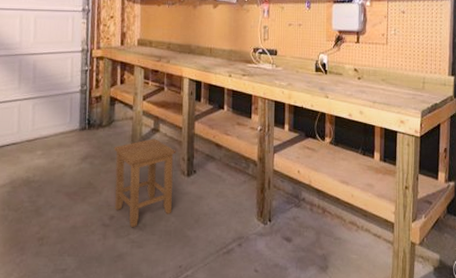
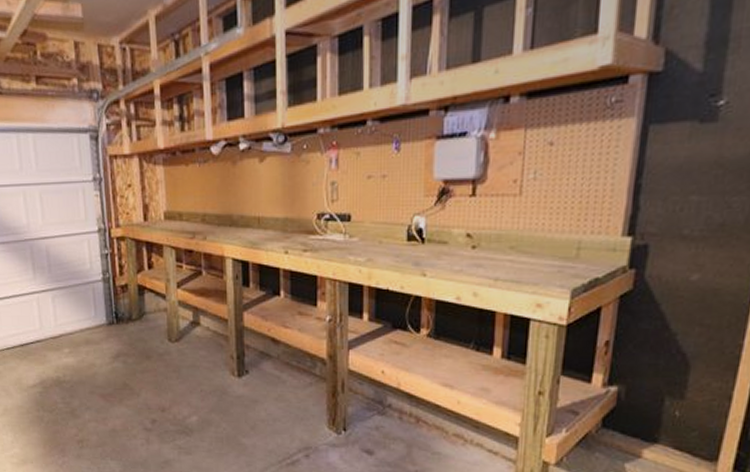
stool: present [113,138,176,228] -> none [148,333,223,433]

